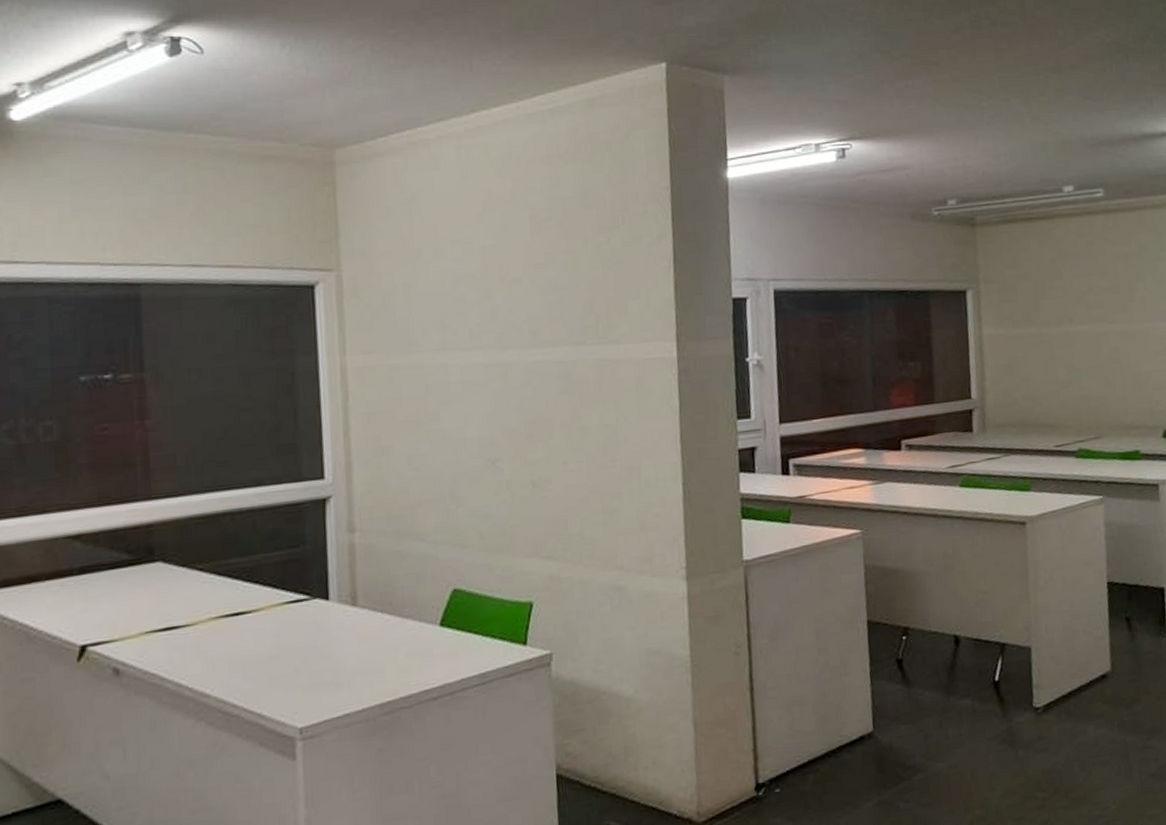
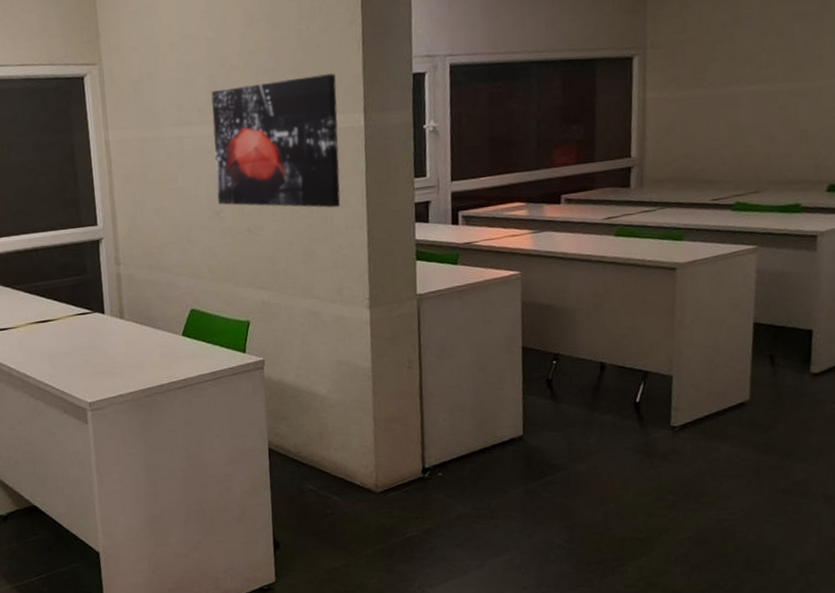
wall art: none [486,293,650,456] -> present [211,73,341,208]

